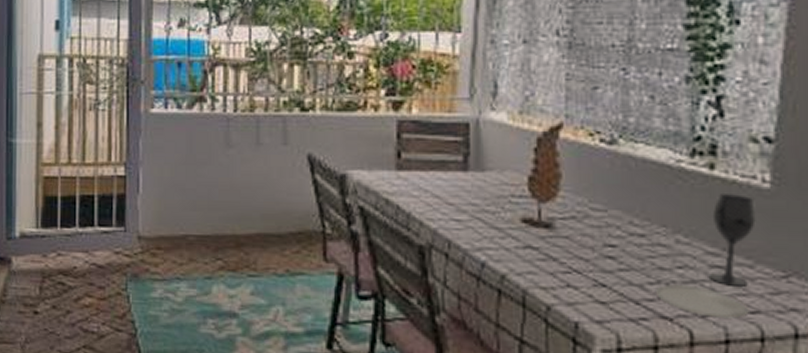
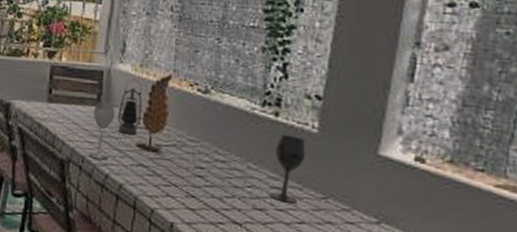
wineglass: none [457,164,489,243] -> present [89,101,115,160]
lantern: none [492,130,526,208] -> present [117,78,143,136]
plate: present [656,285,749,319] -> none [231,199,297,227]

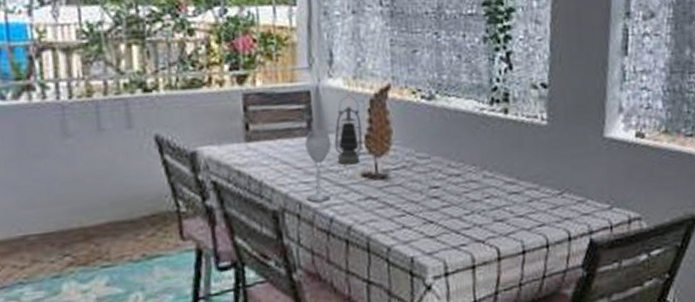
wine glass: present [269,135,306,204] -> none [508,132,539,207]

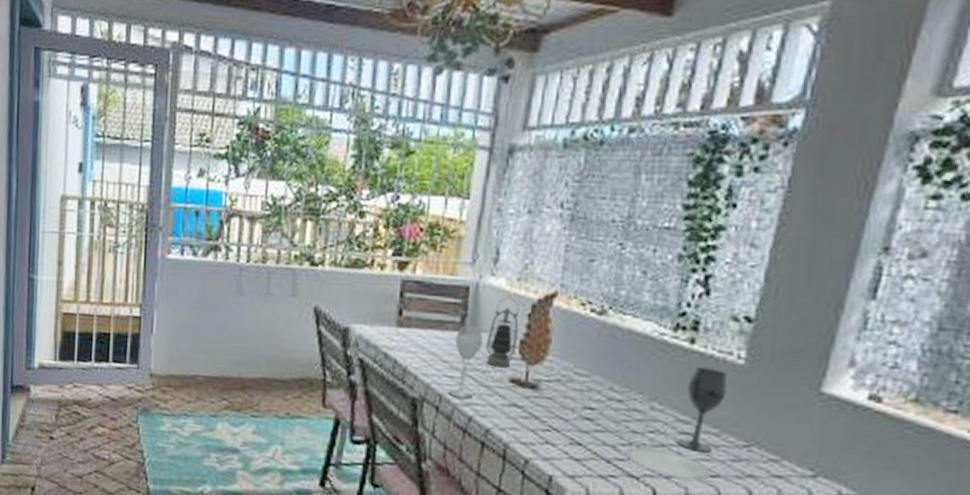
plate: none [471,211,538,235] -> present [627,447,710,481]
wine glass: none [508,132,539,207] -> present [676,367,729,453]

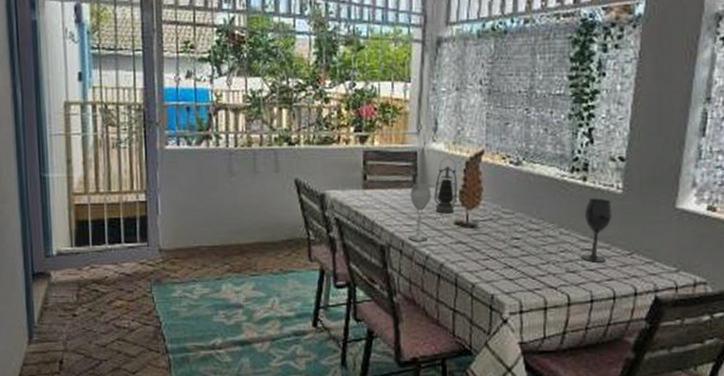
plate: present [627,447,710,481] -> none [546,264,606,285]

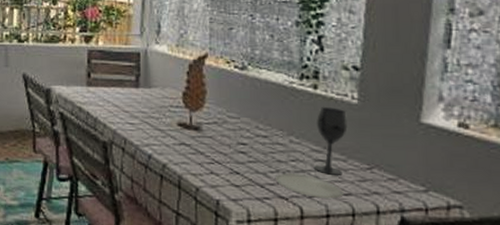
wineglass: present [409,183,431,241] -> none [131,83,154,141]
lantern: present [434,156,458,214] -> none [157,58,181,115]
plate: none [546,264,606,285] -> present [276,173,343,199]

